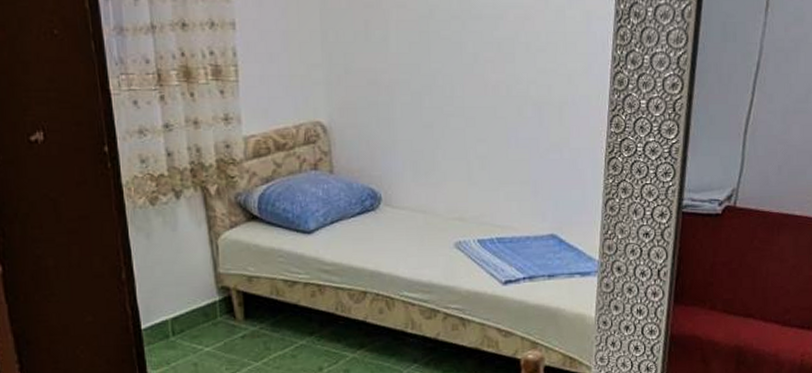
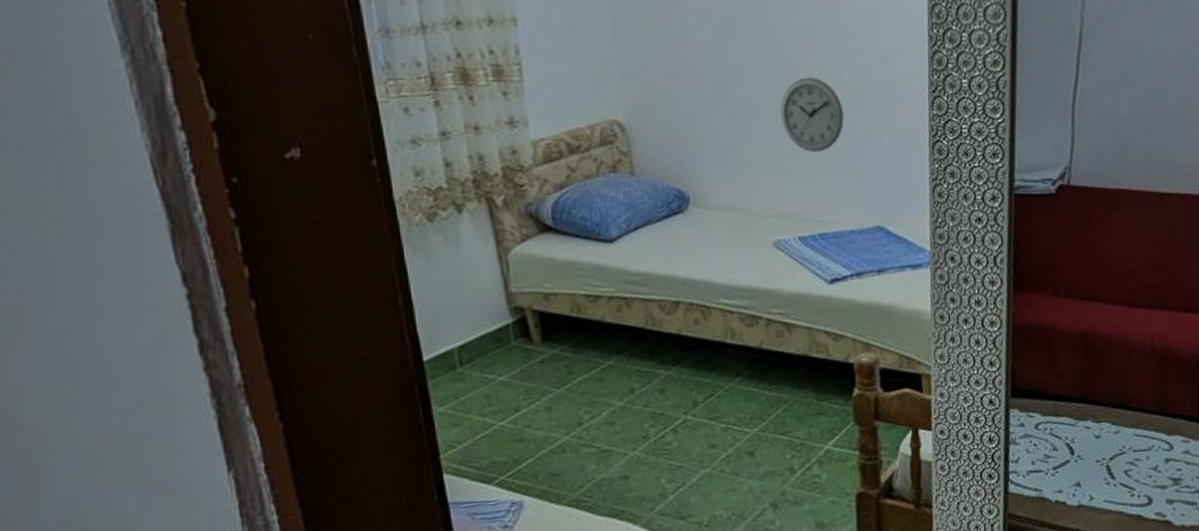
wall clock: none [469,90,527,162] -> present [780,76,844,153]

